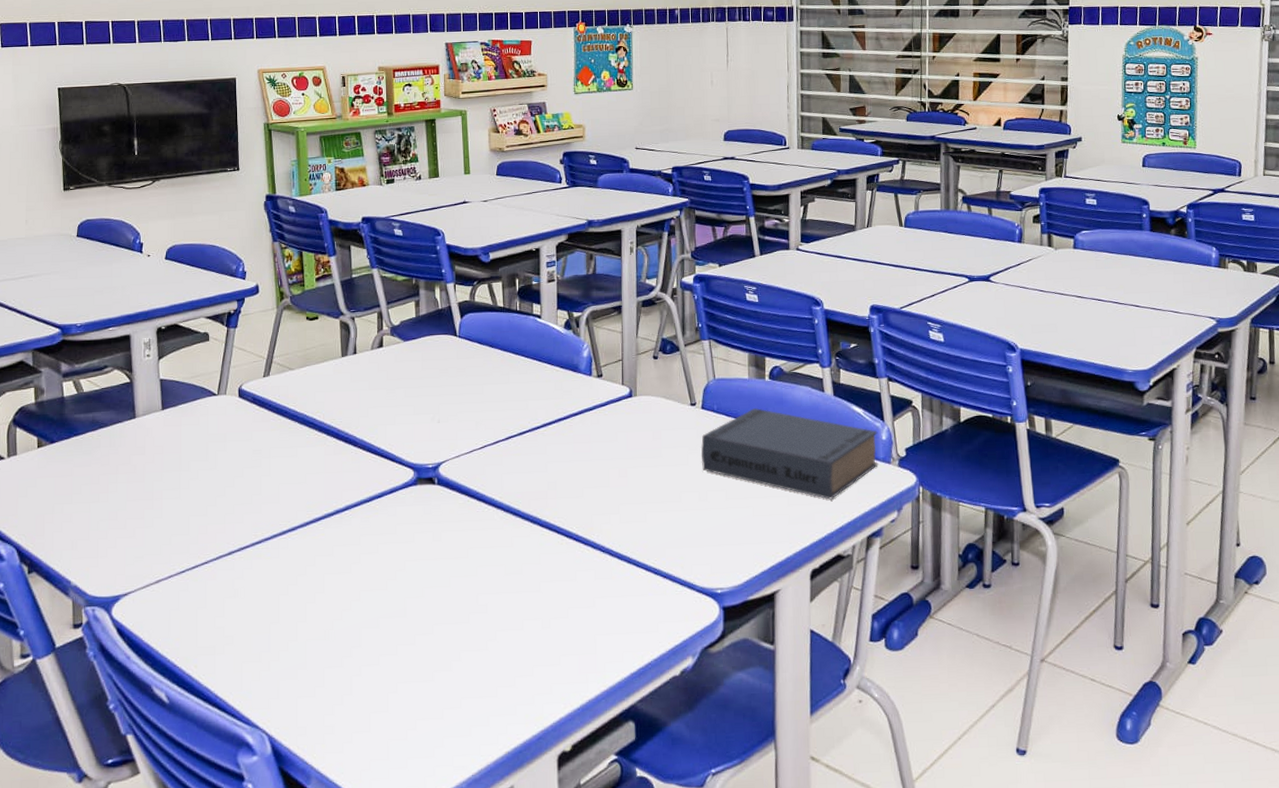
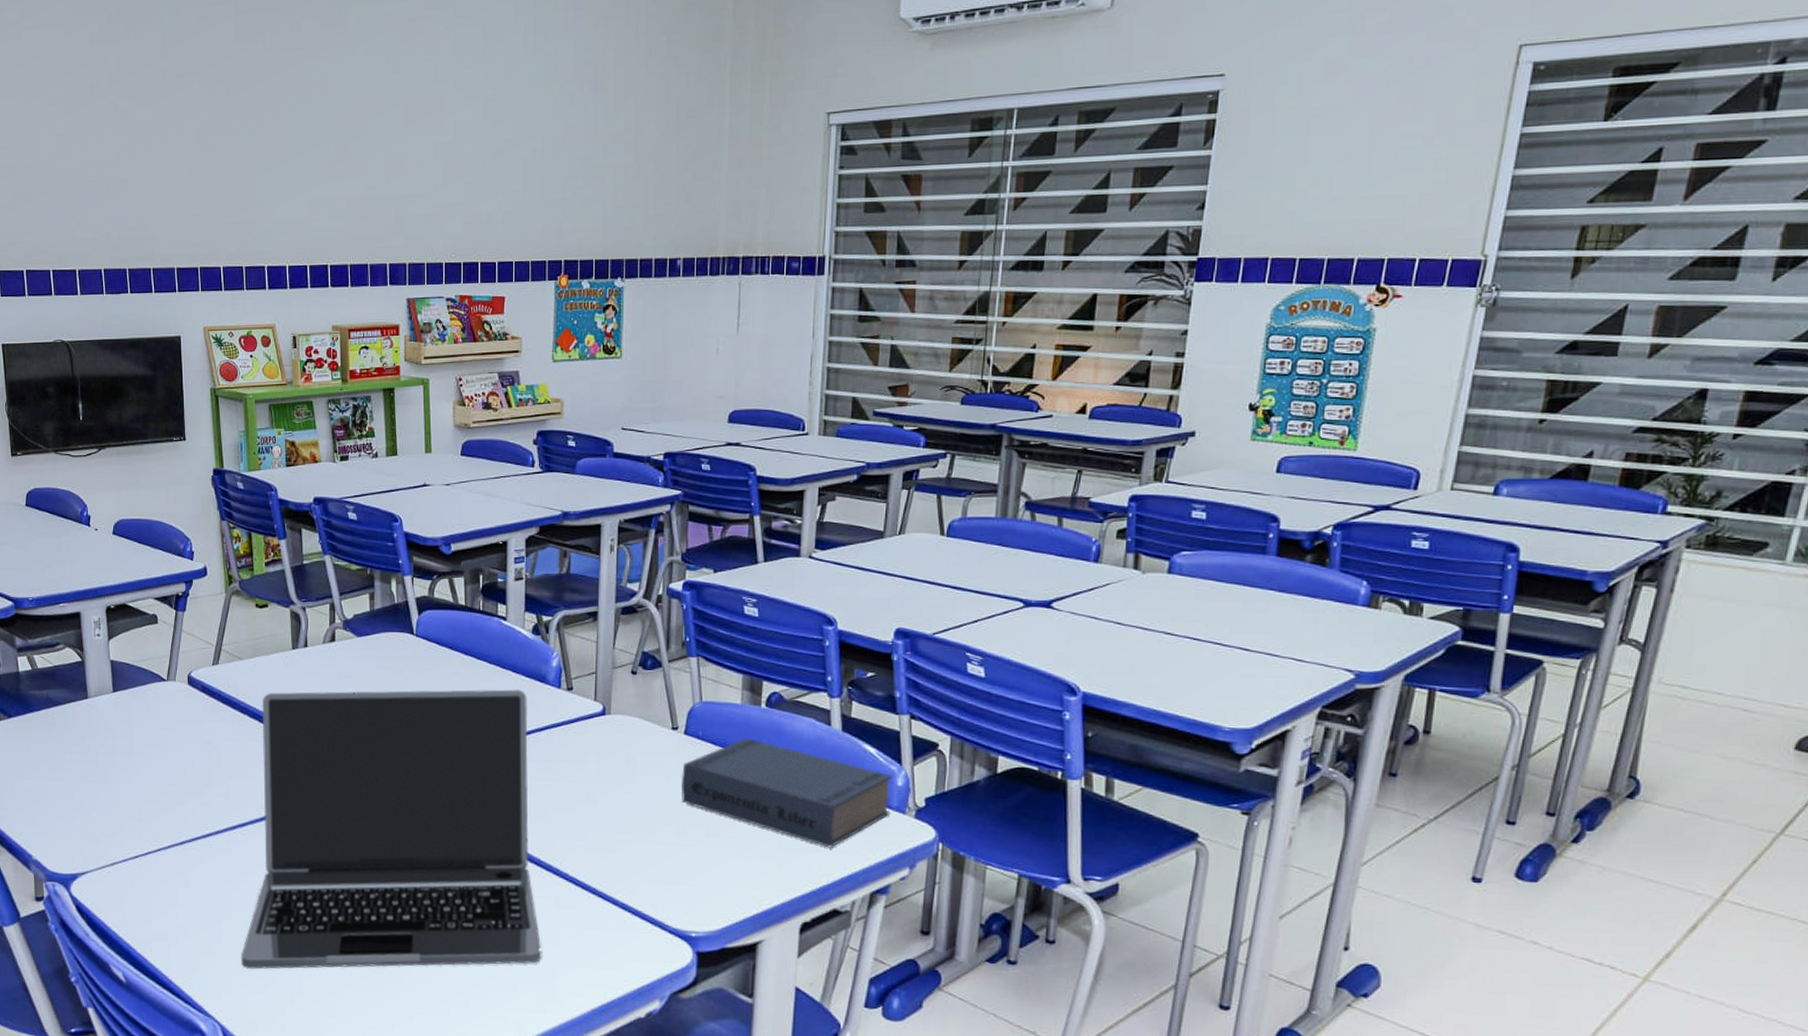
laptop: none [289,380,583,674] -> present [240,689,542,969]

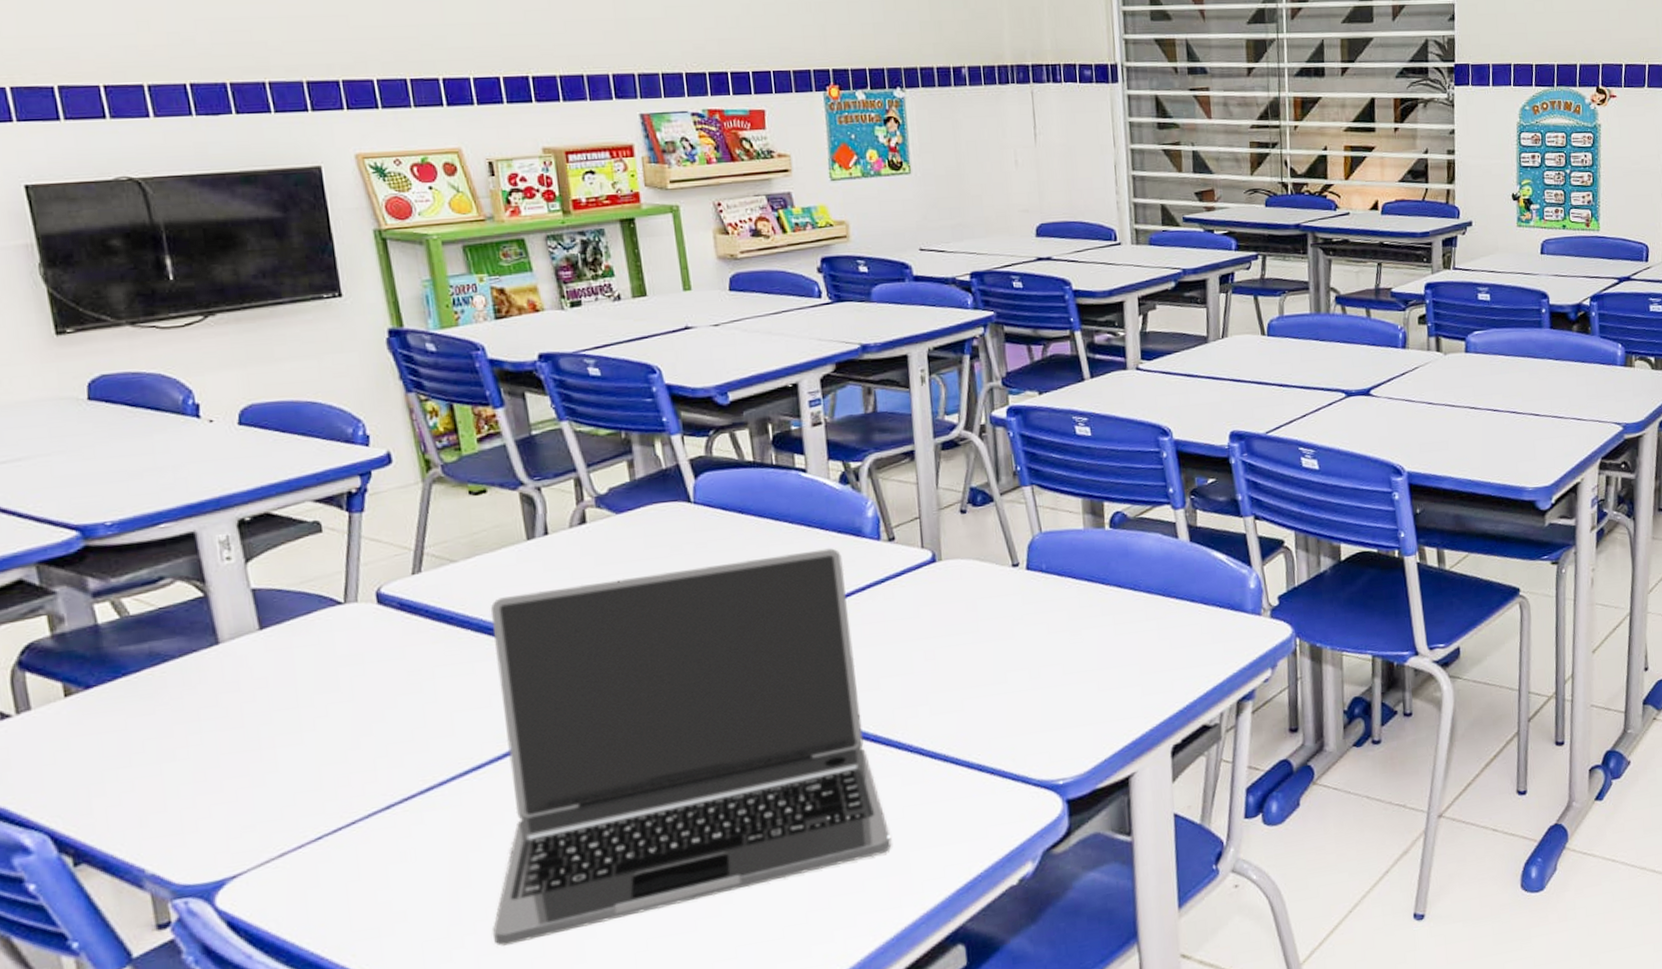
book: present [680,737,893,848] -> none [1028,562,1247,664]

